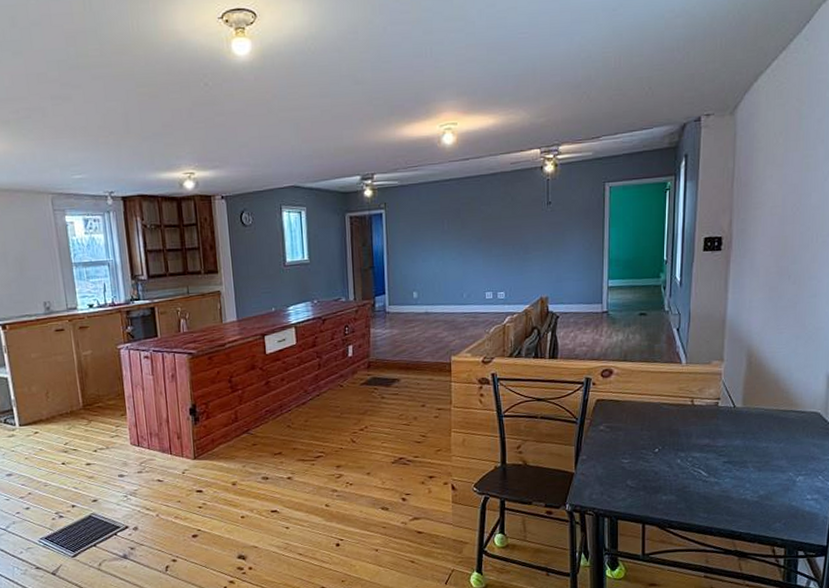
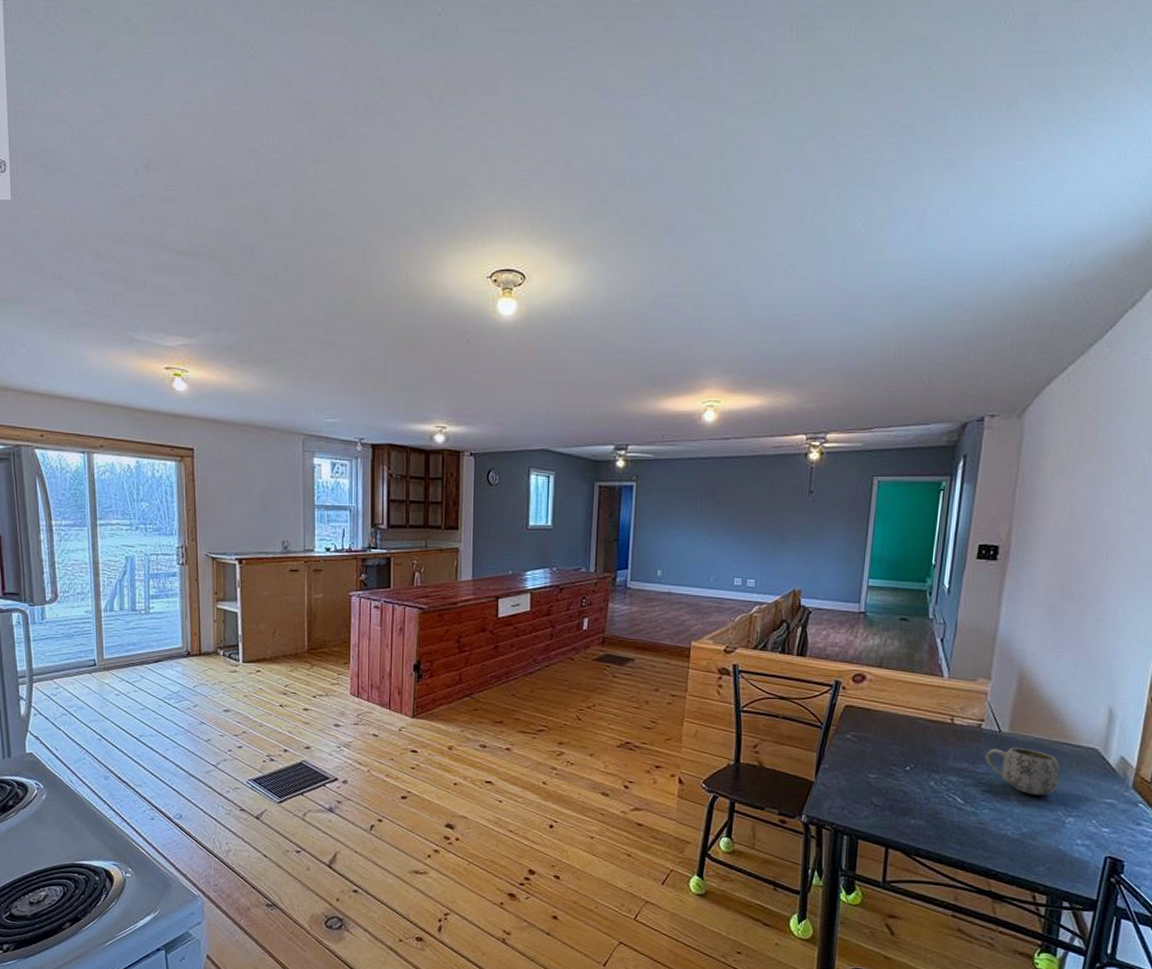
mug: none [723,419,789,461] -> present [985,747,1061,795]

